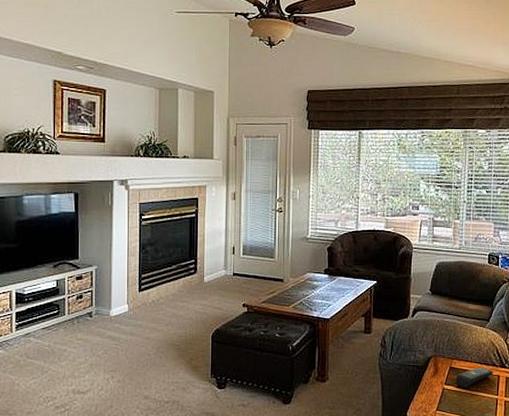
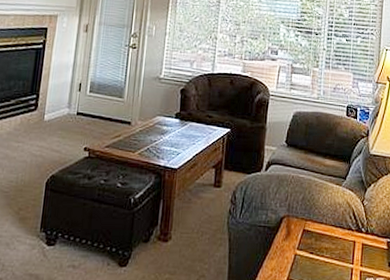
remote control: present [456,366,493,389] -> none [309,230,349,255]

